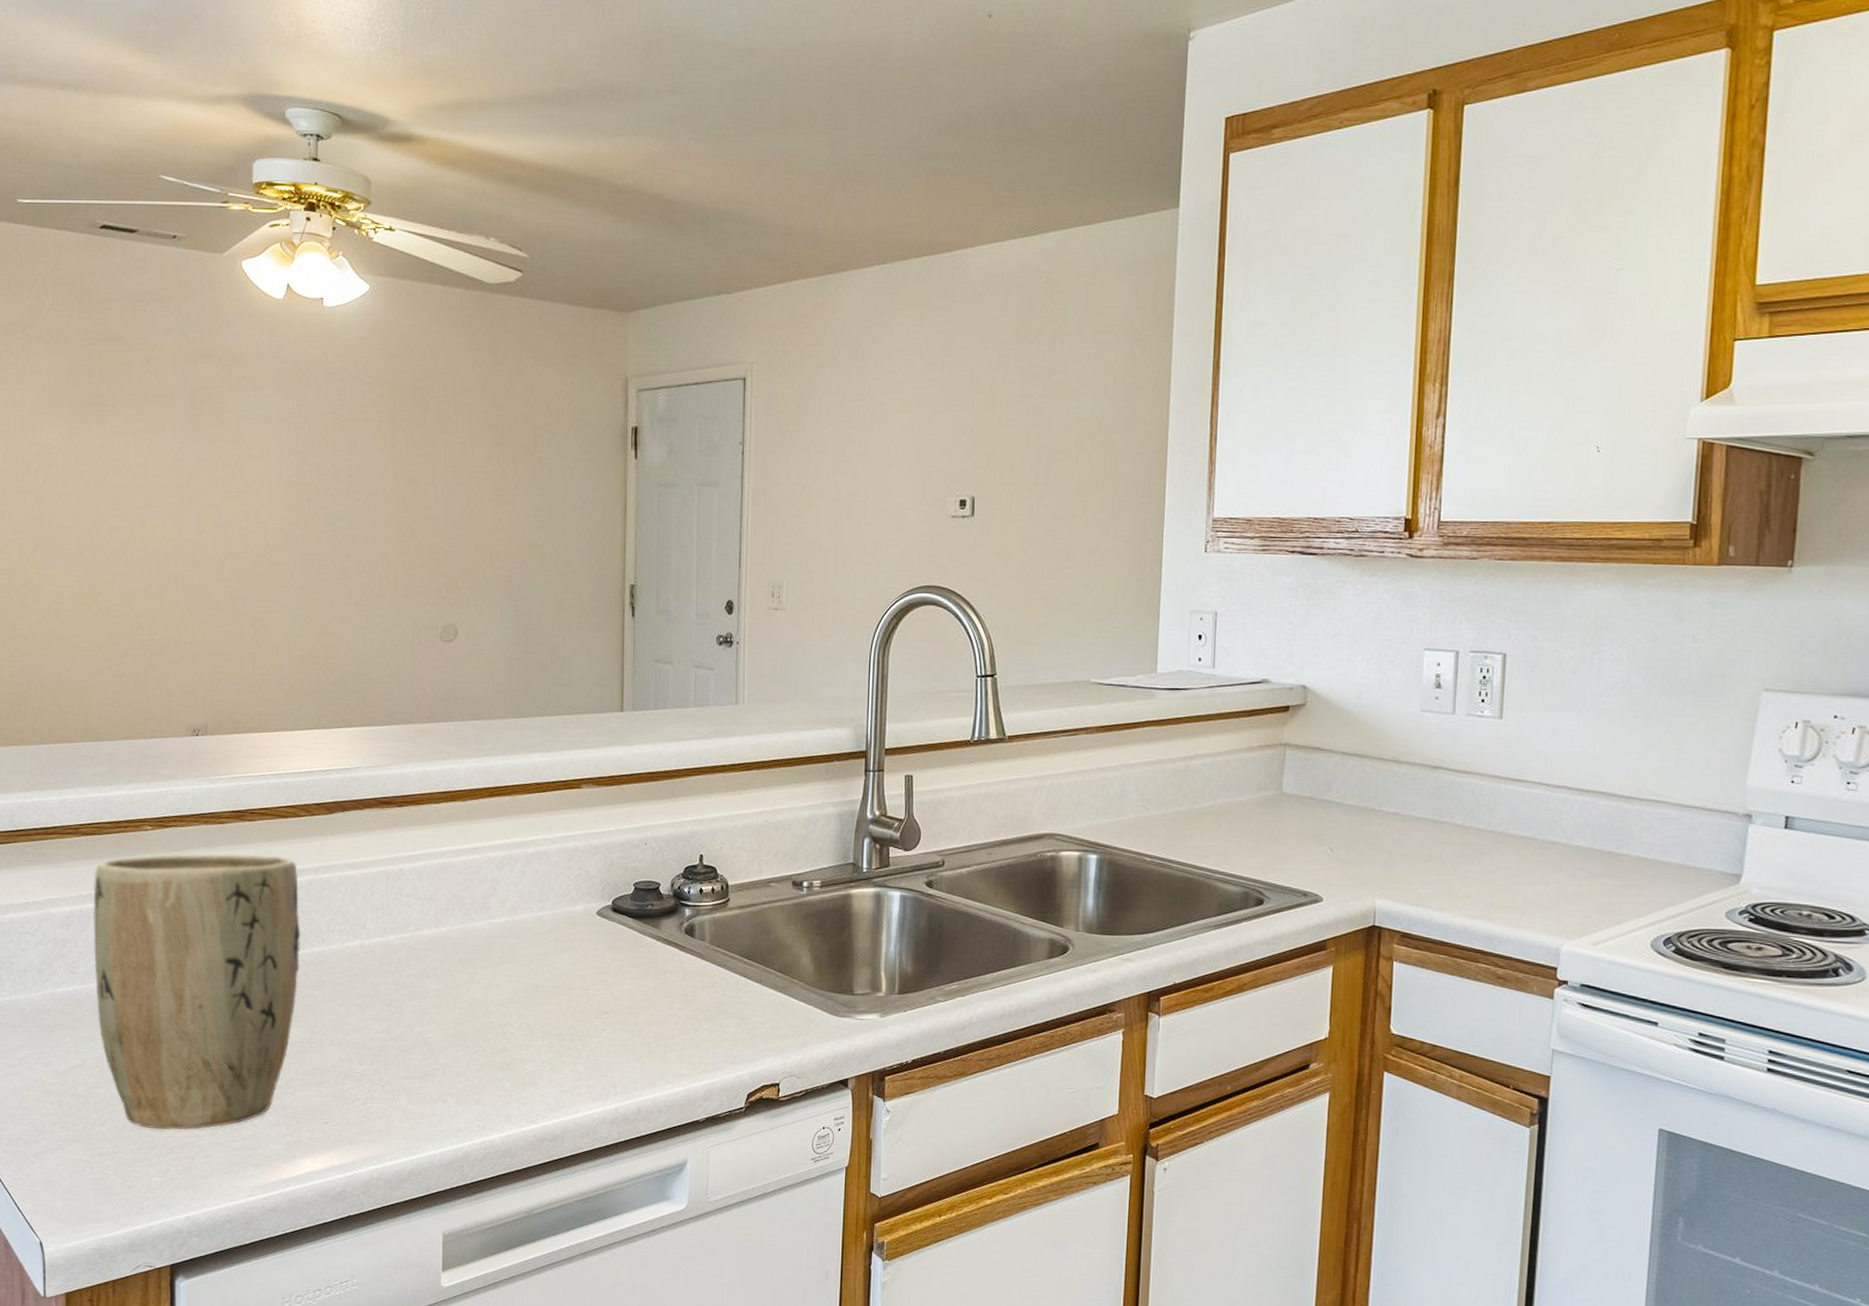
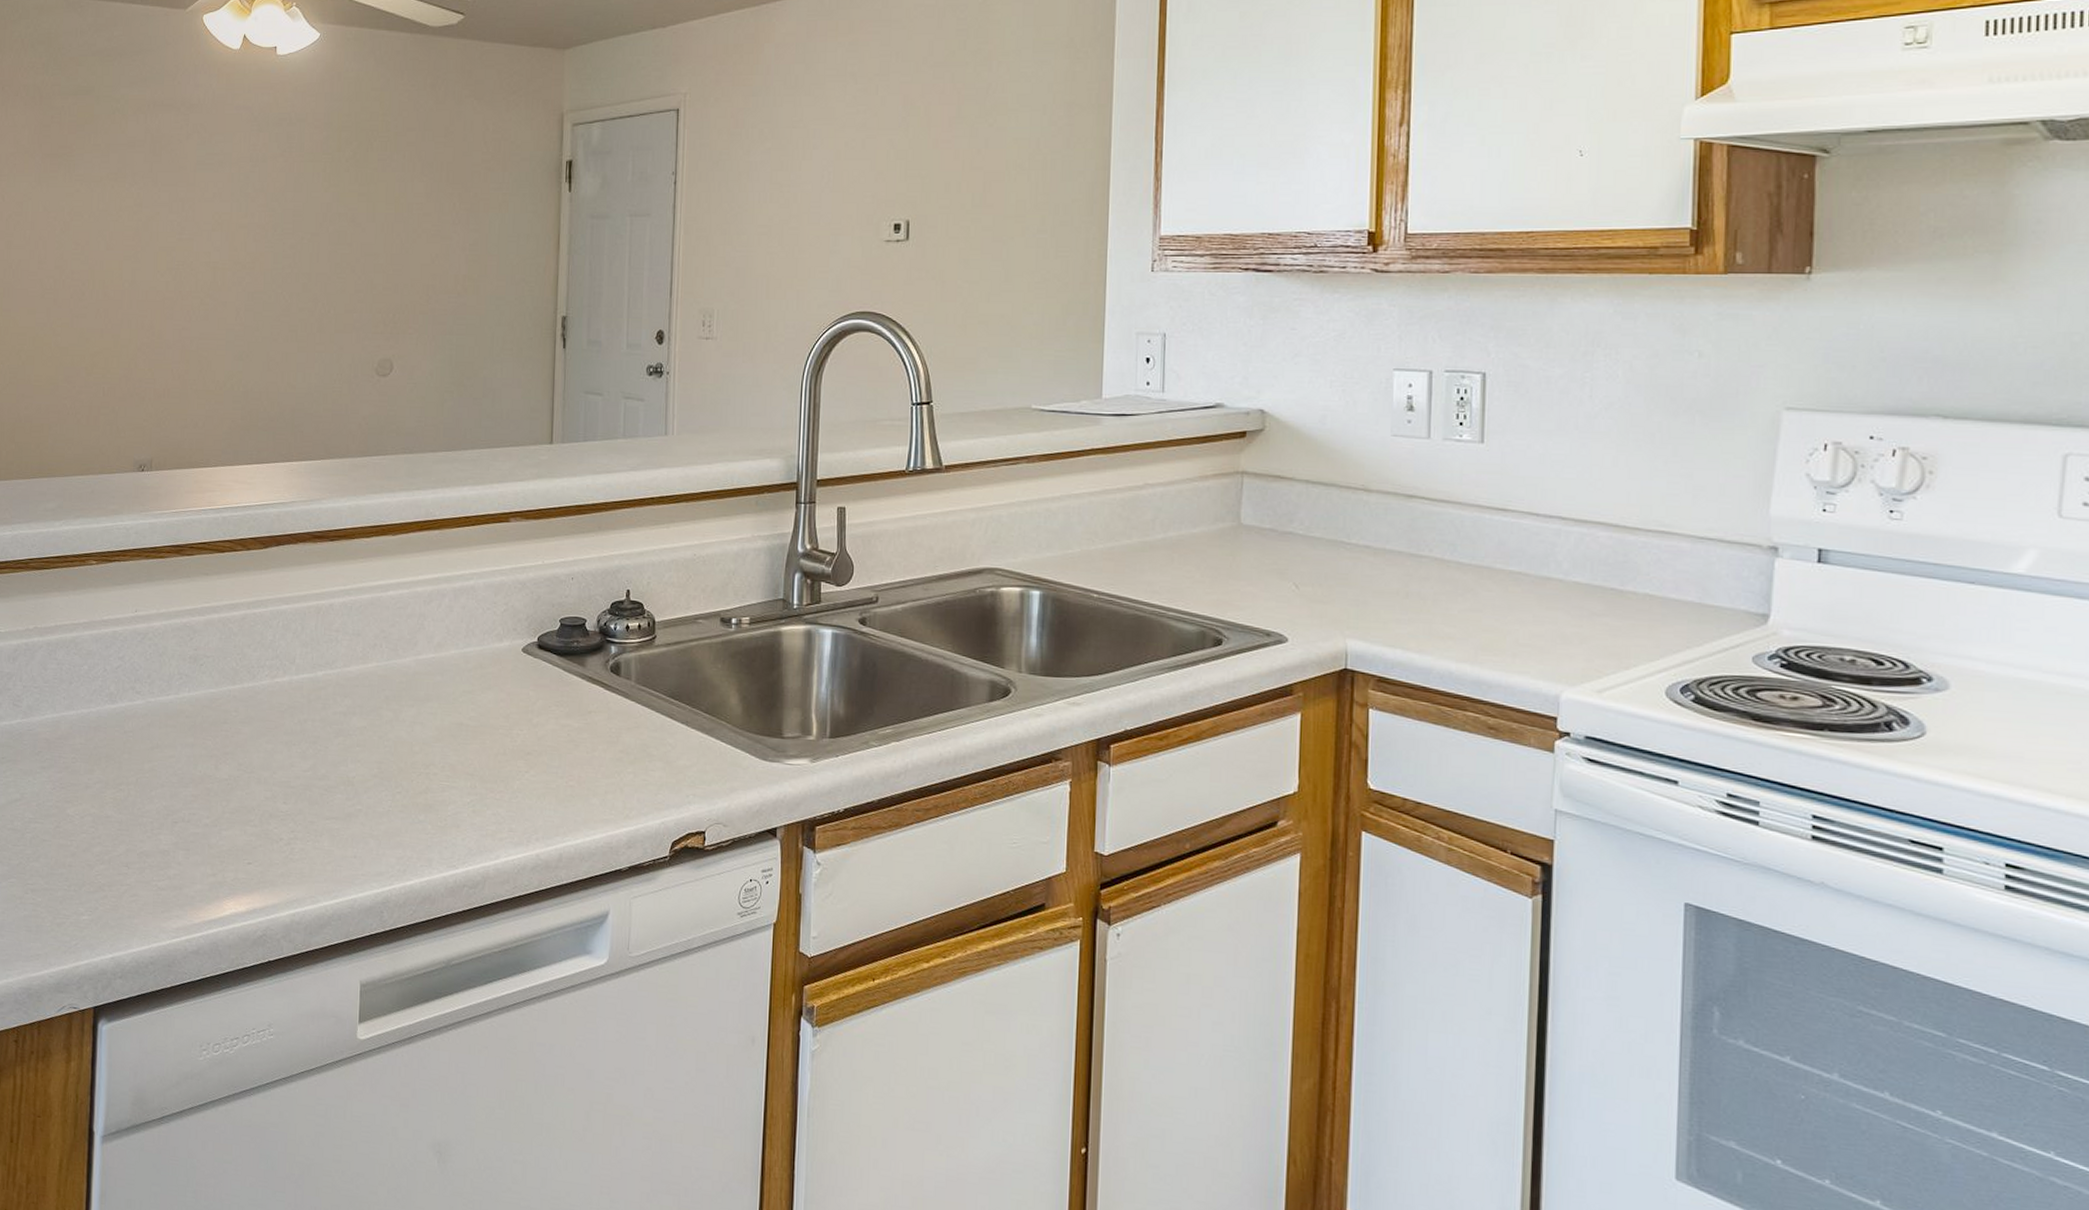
plant pot: present [93,853,301,1130] -> none [36,587,233,867]

